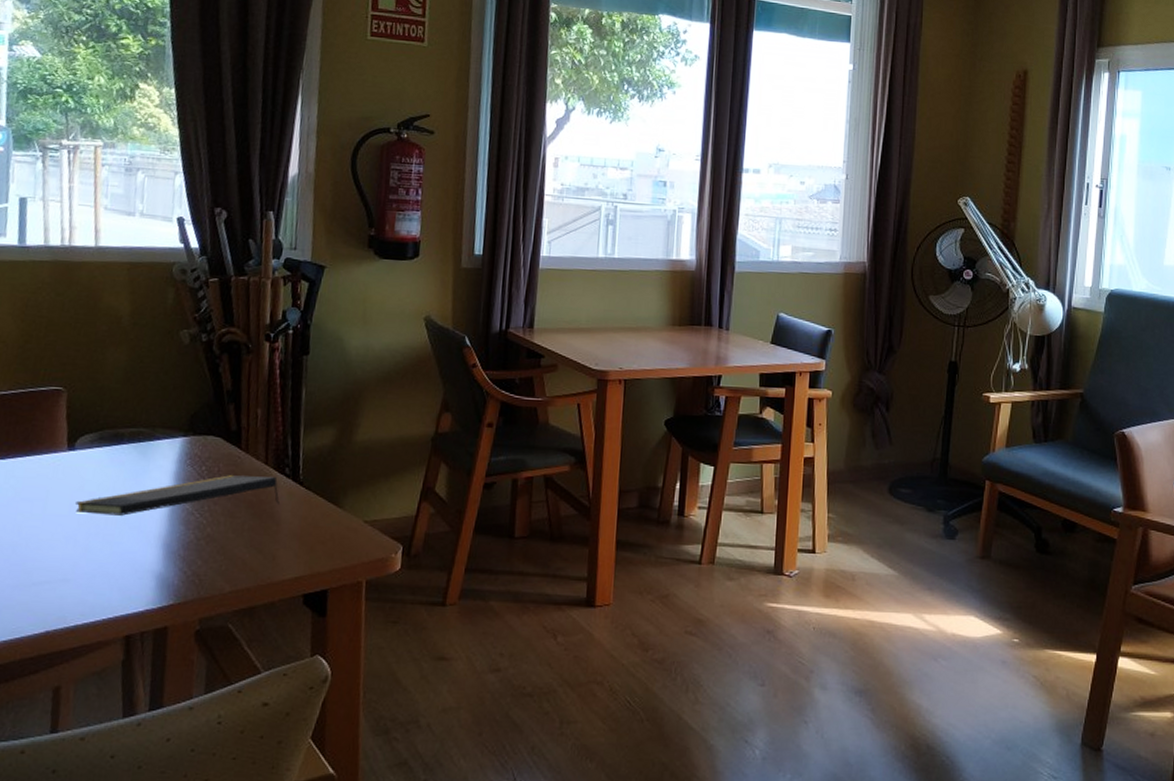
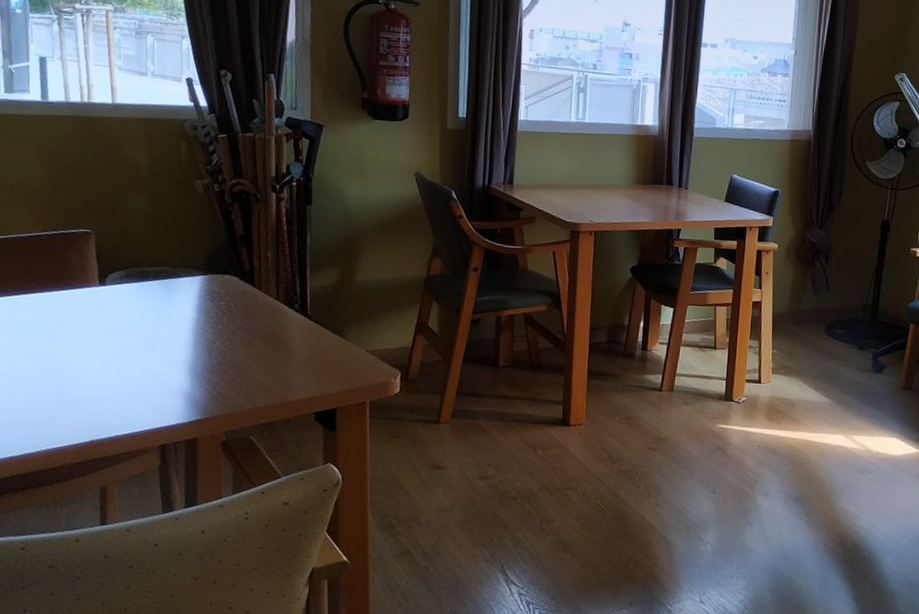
notepad: present [76,475,280,516] -> none [110,309,291,343]

